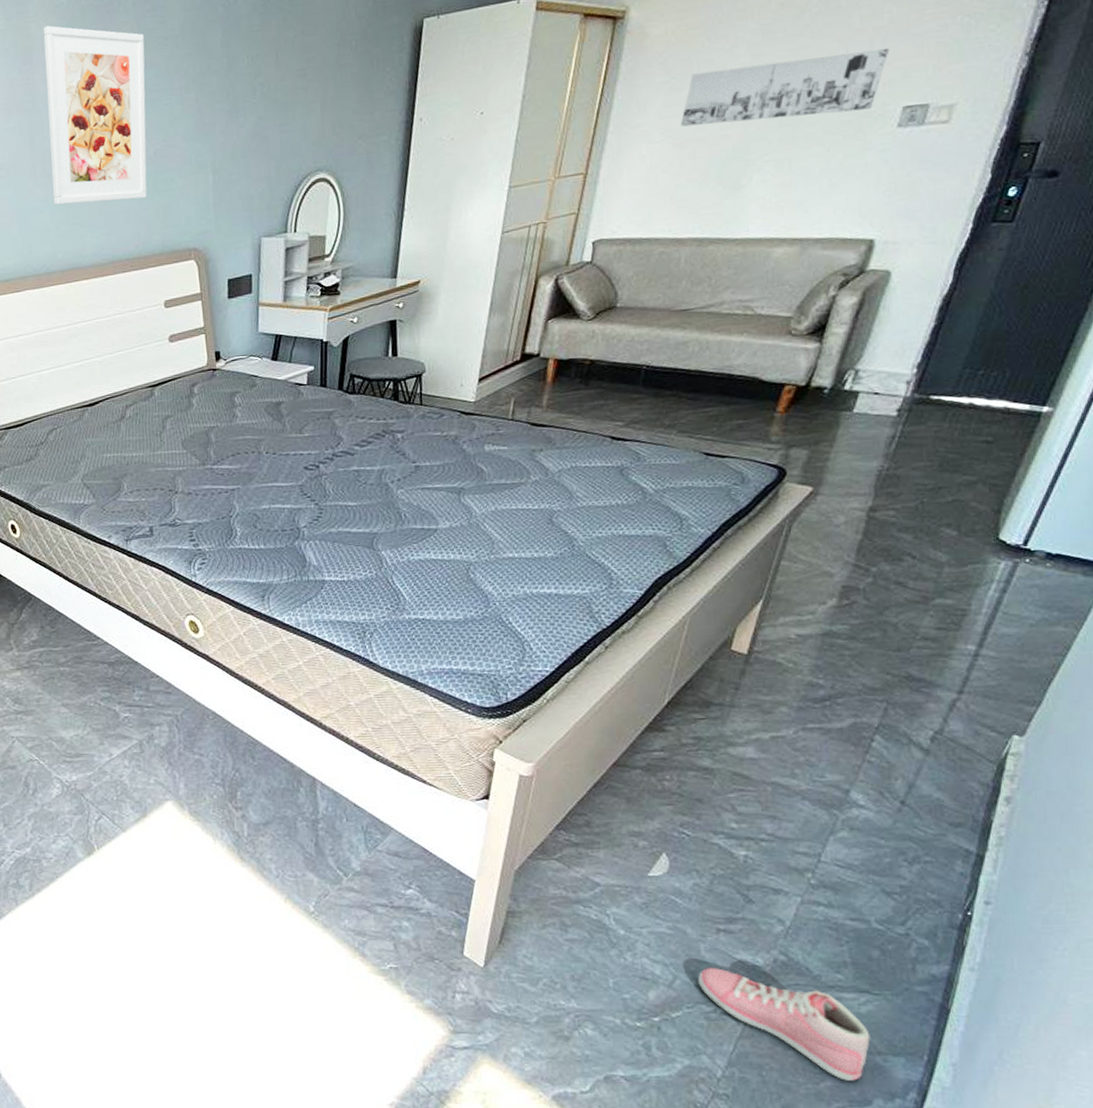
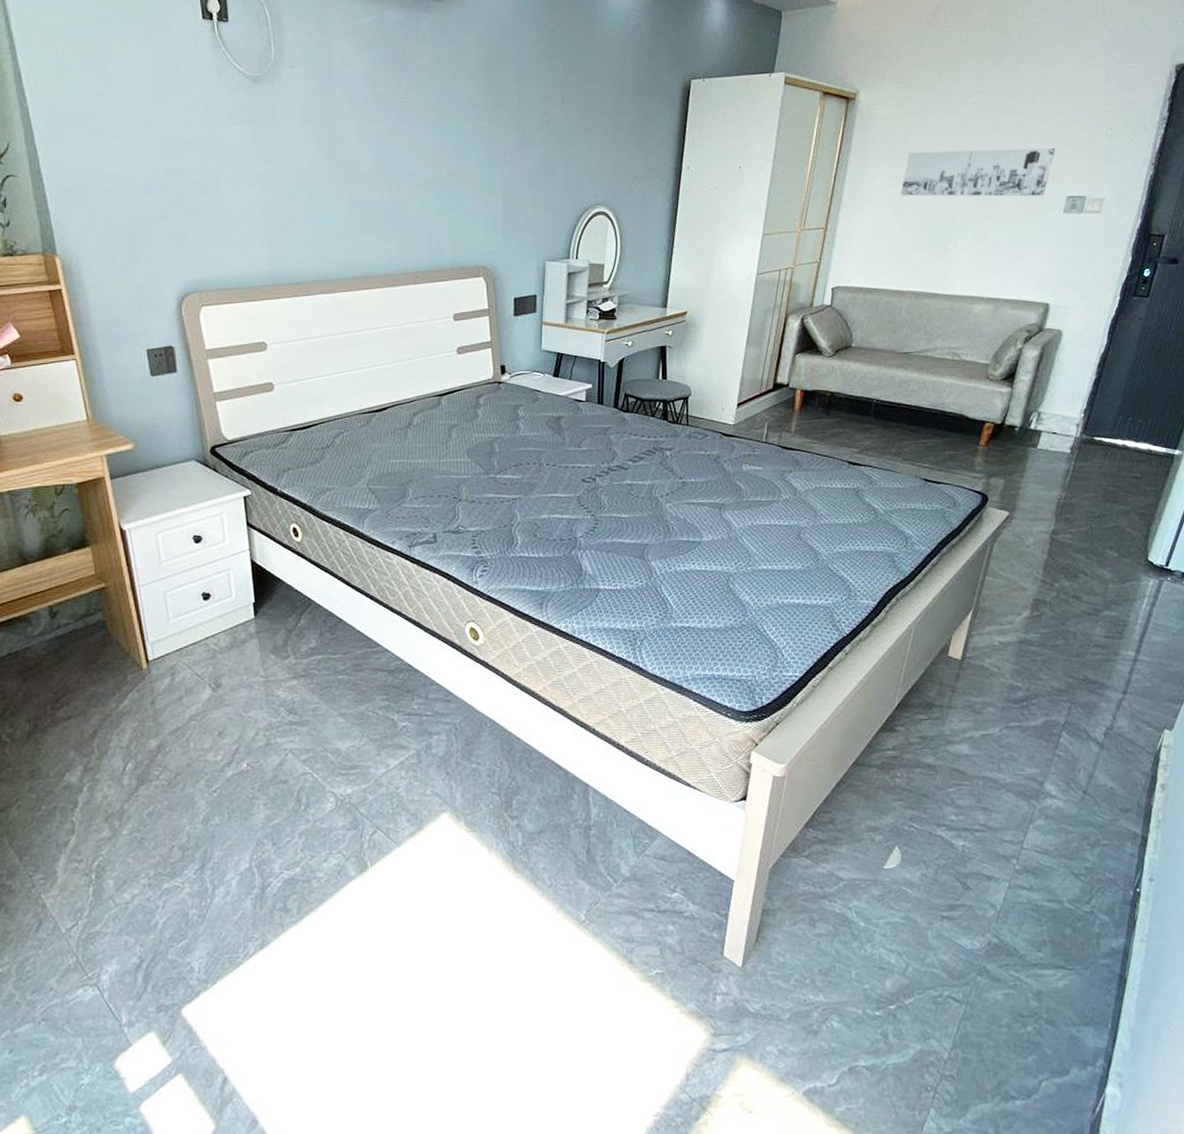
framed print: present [43,25,147,205] -> none [344,44,441,216]
sneaker: present [698,967,870,1081] -> none [926,953,1067,1053]

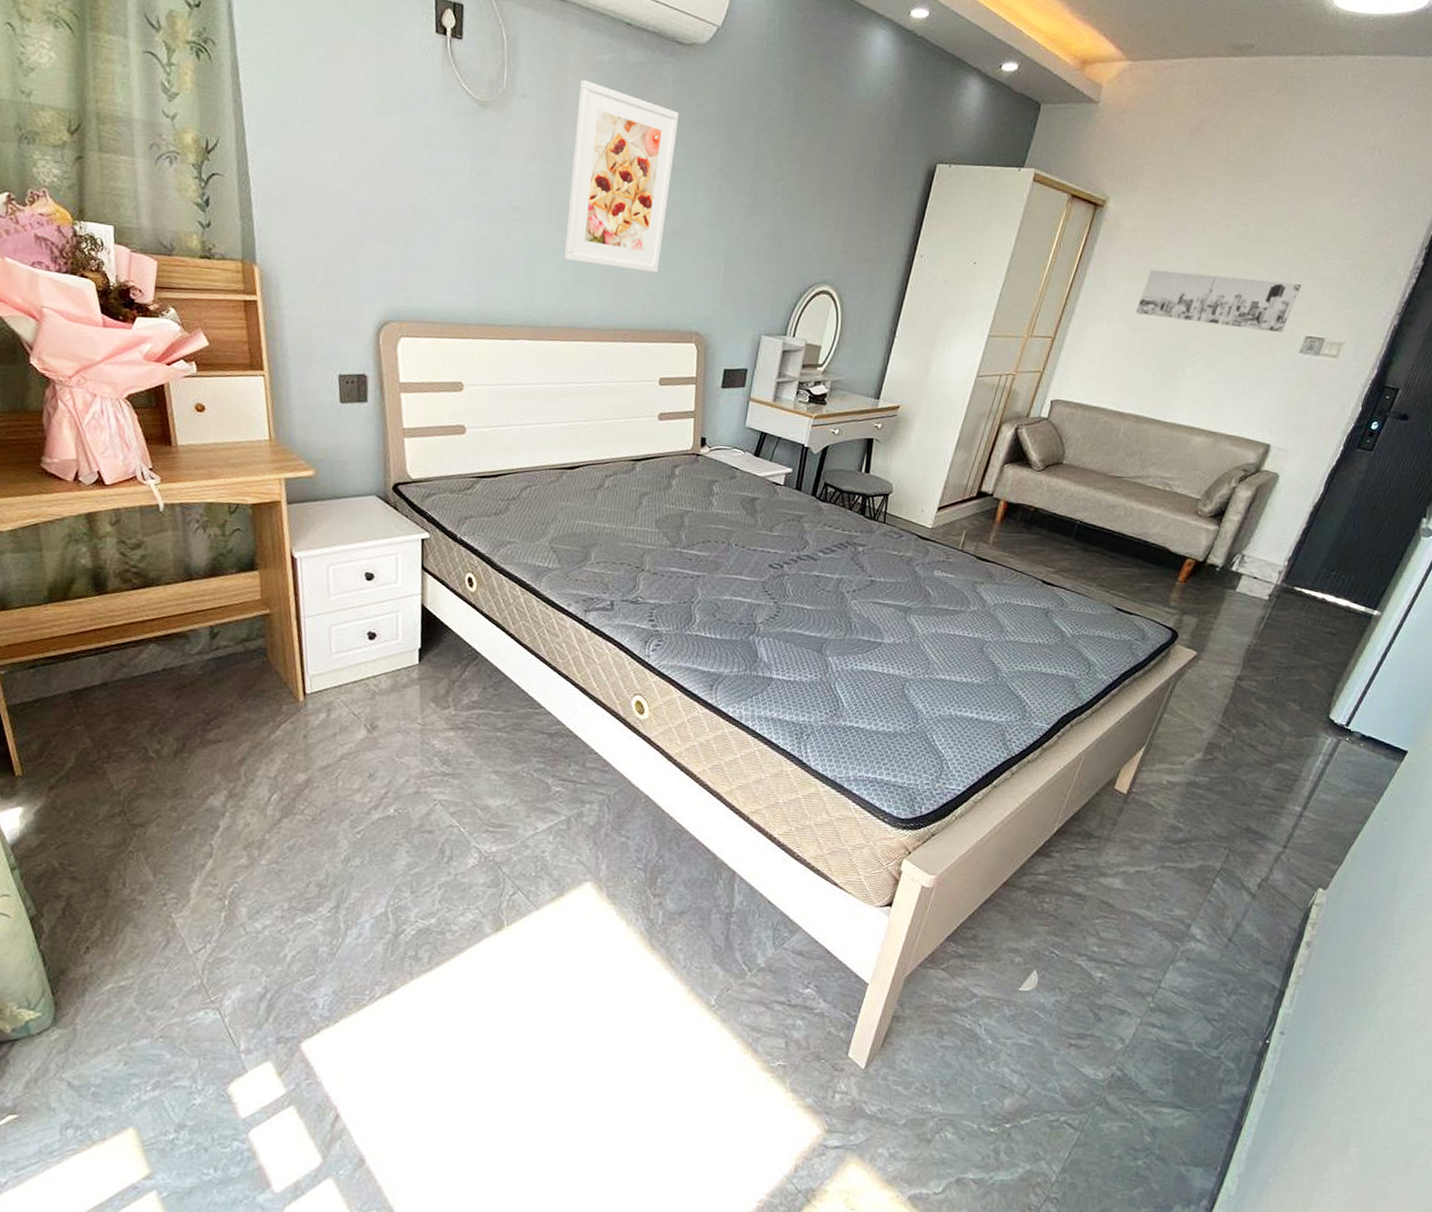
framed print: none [344,44,441,216] -> present [564,80,679,273]

